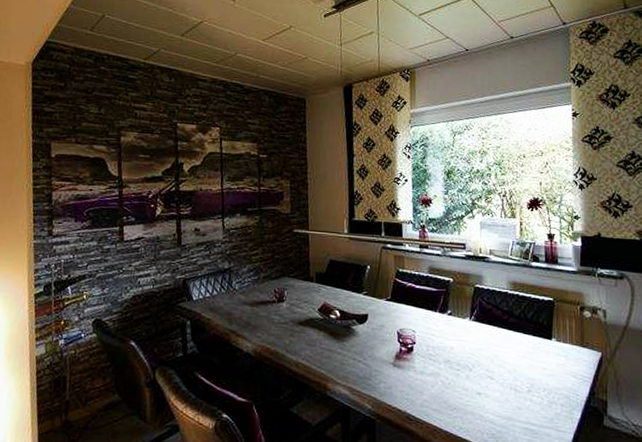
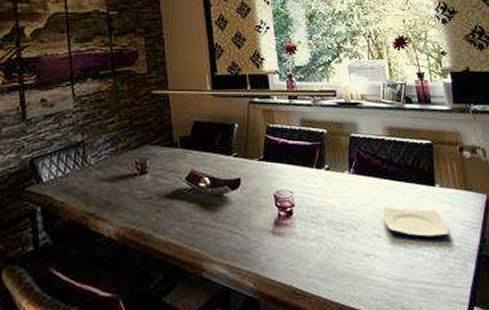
plate: none [497,353,559,386] -> present [383,207,449,238]

